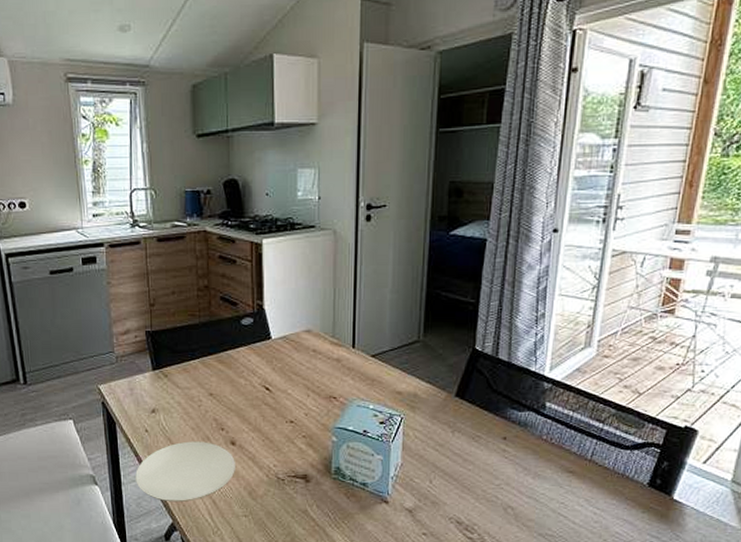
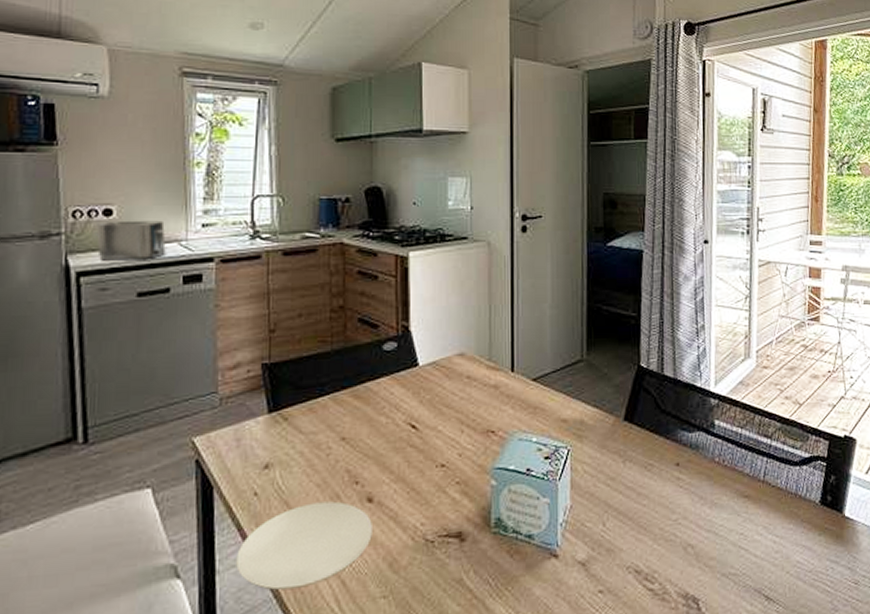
toaster: none [16,211,67,245] -> present [96,220,166,261]

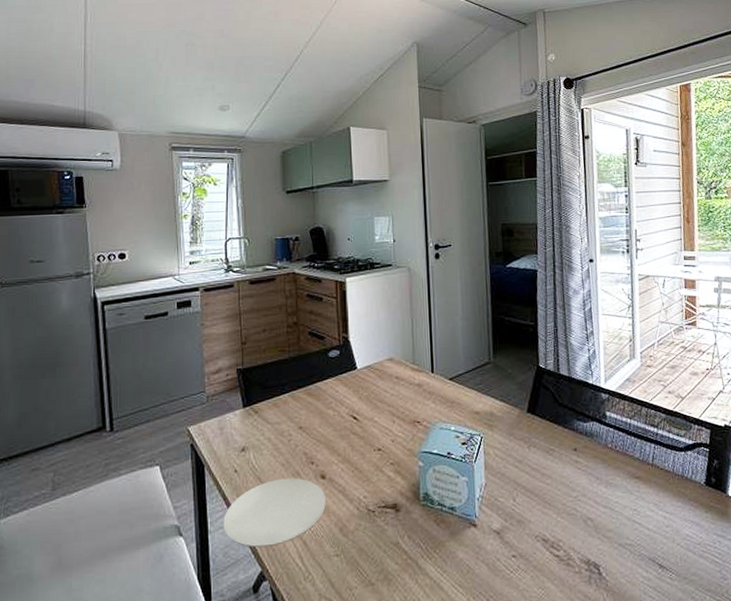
toaster: present [96,220,166,261] -> none [115,260,164,293]

